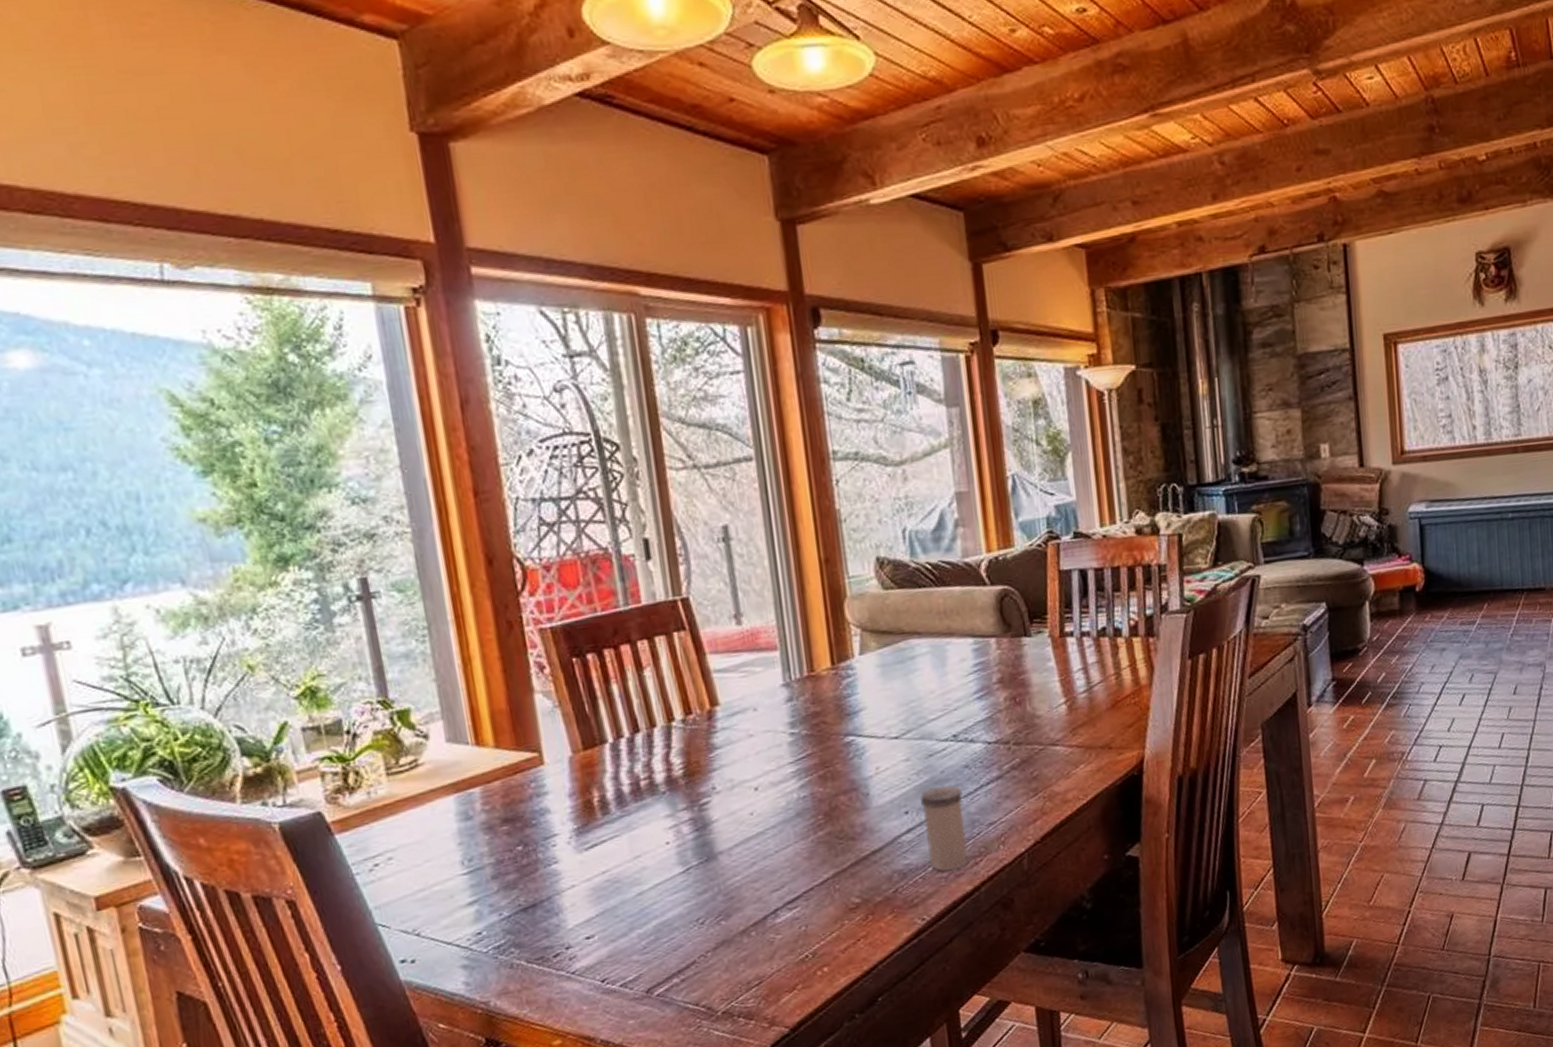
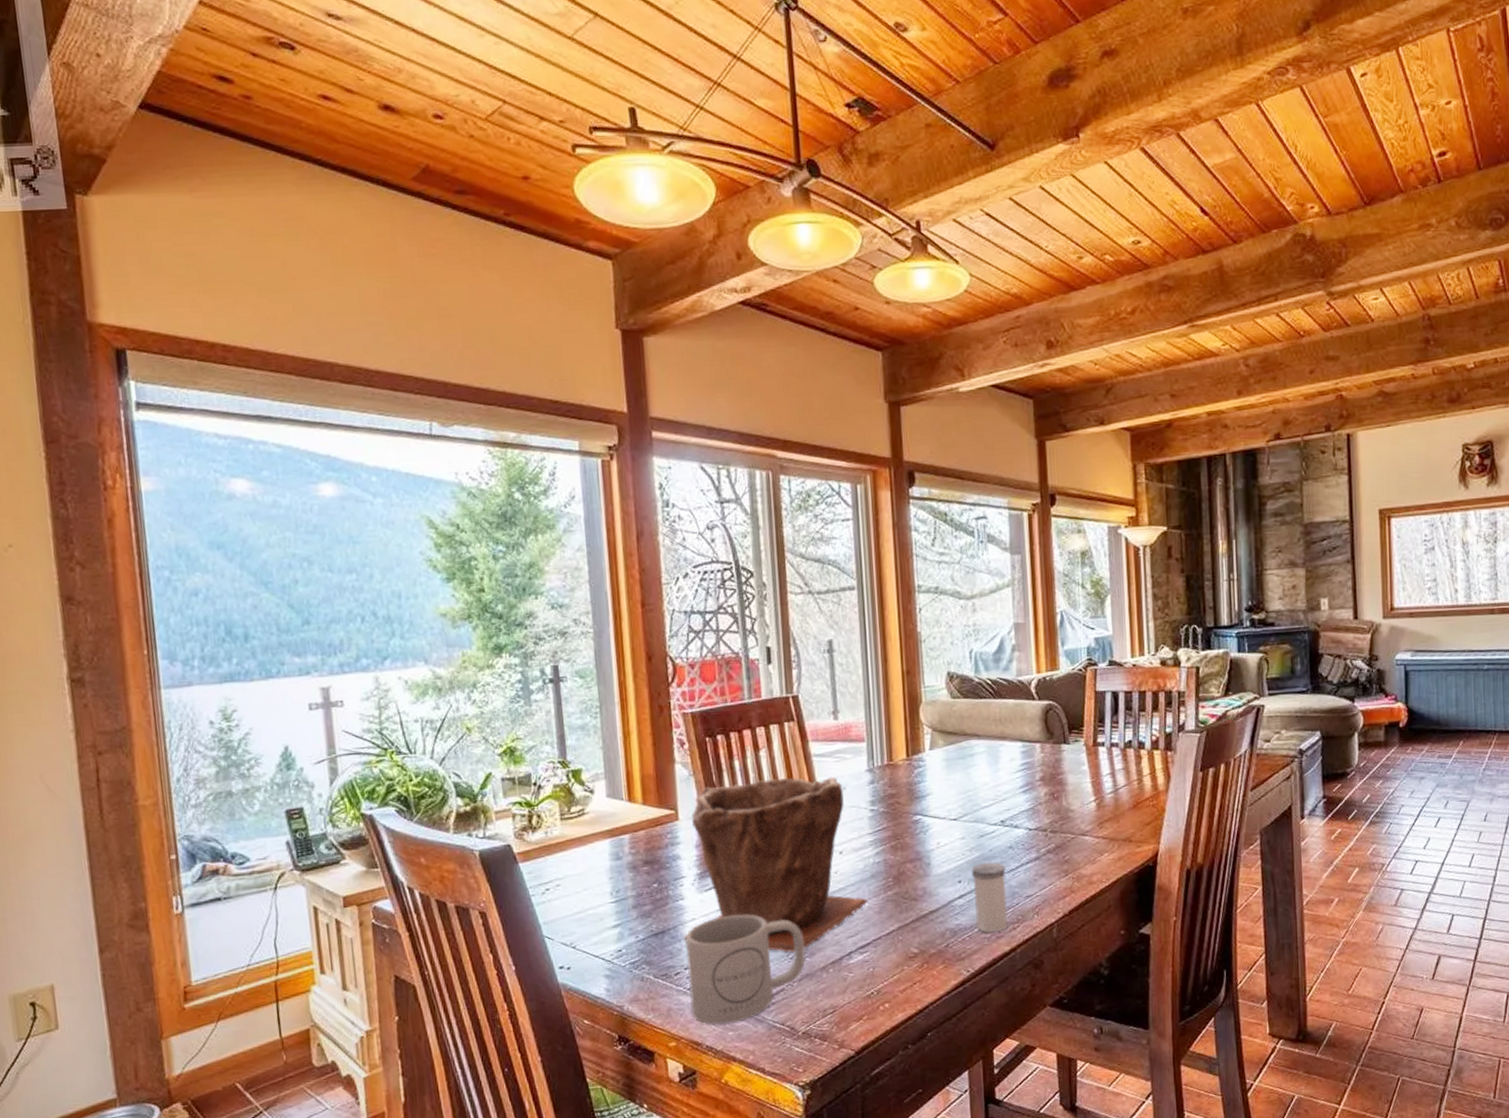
plant pot: none [561,696,795,917] -> present [683,776,869,953]
mug: none [564,874,720,1014] -> present [685,914,805,1025]

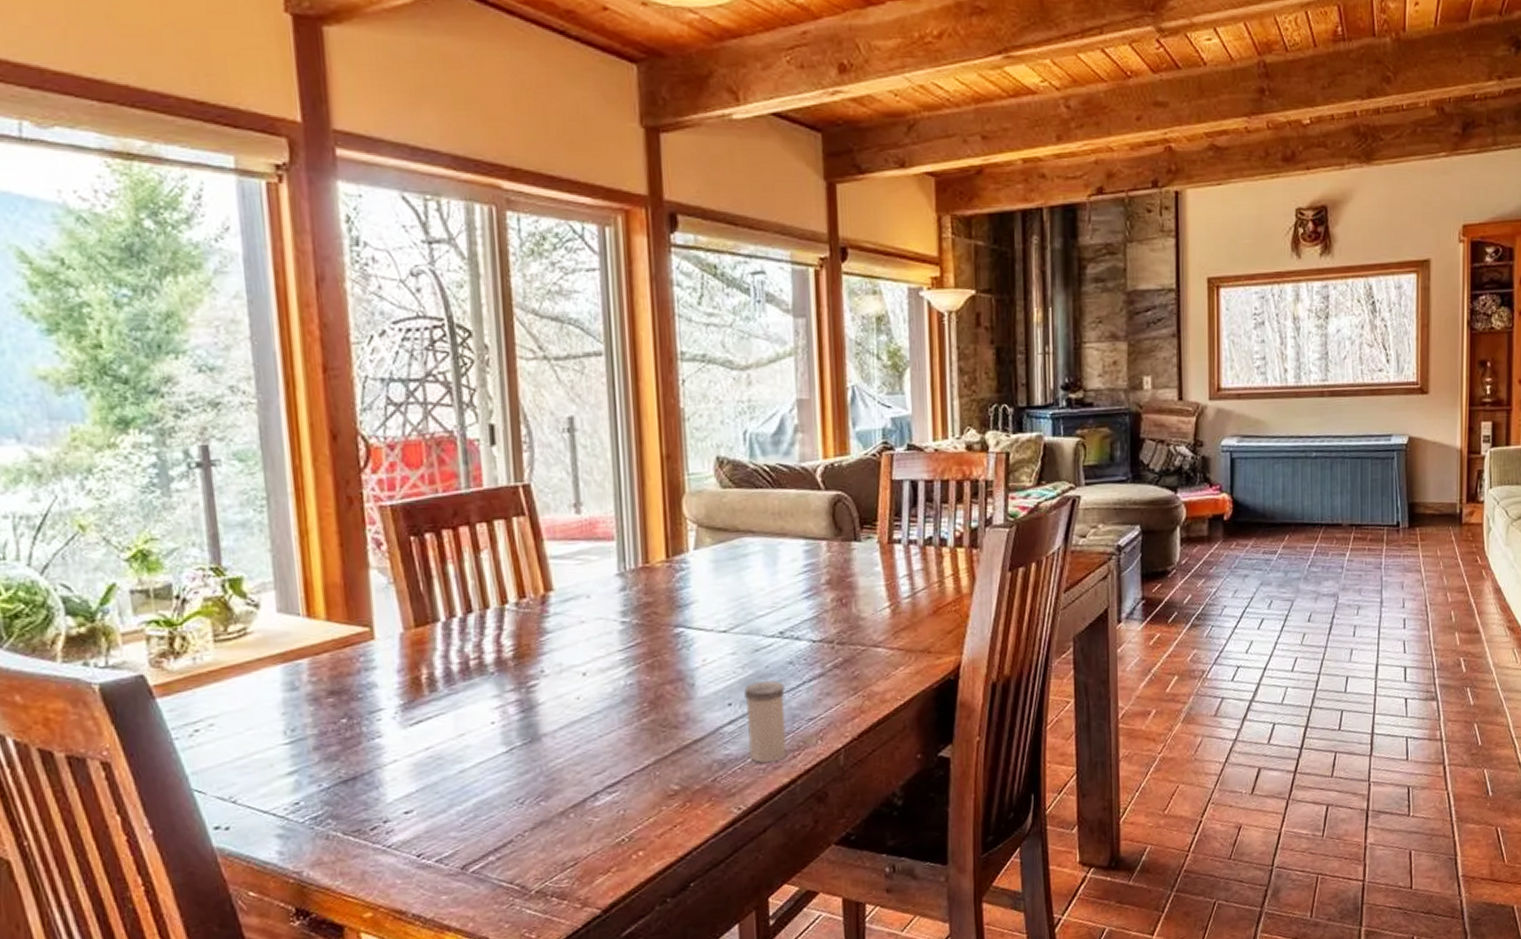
plant pot: present [683,776,869,953] -> none [381,582,619,797]
mug: present [685,914,805,1025] -> none [384,752,540,888]

